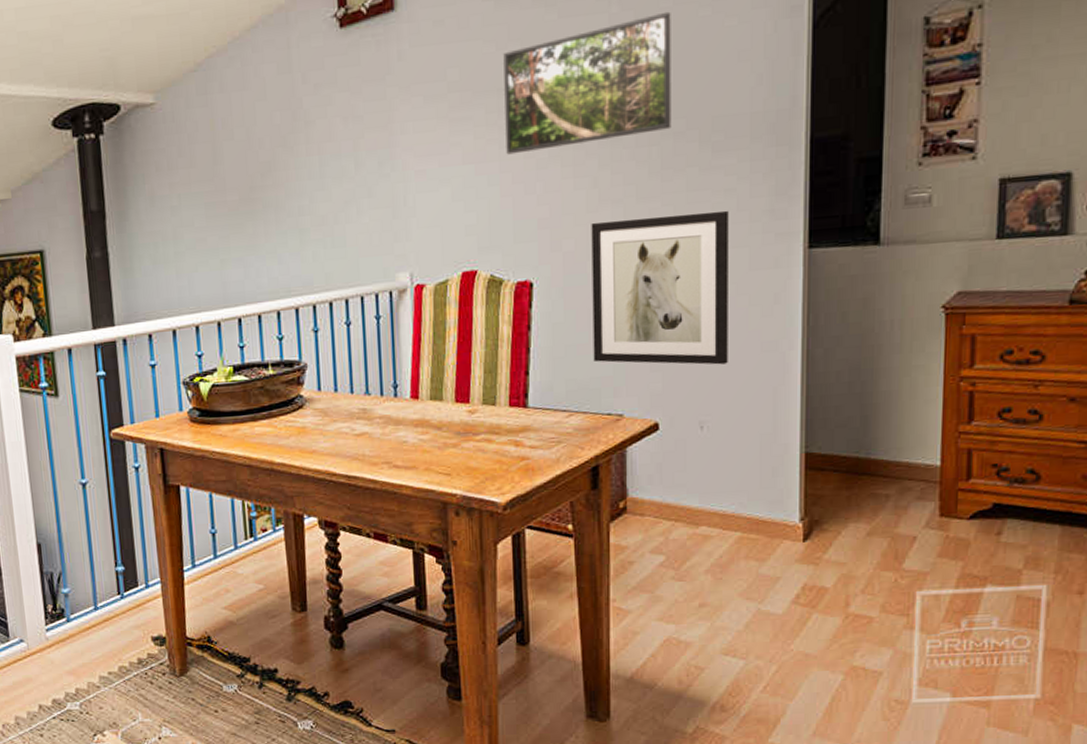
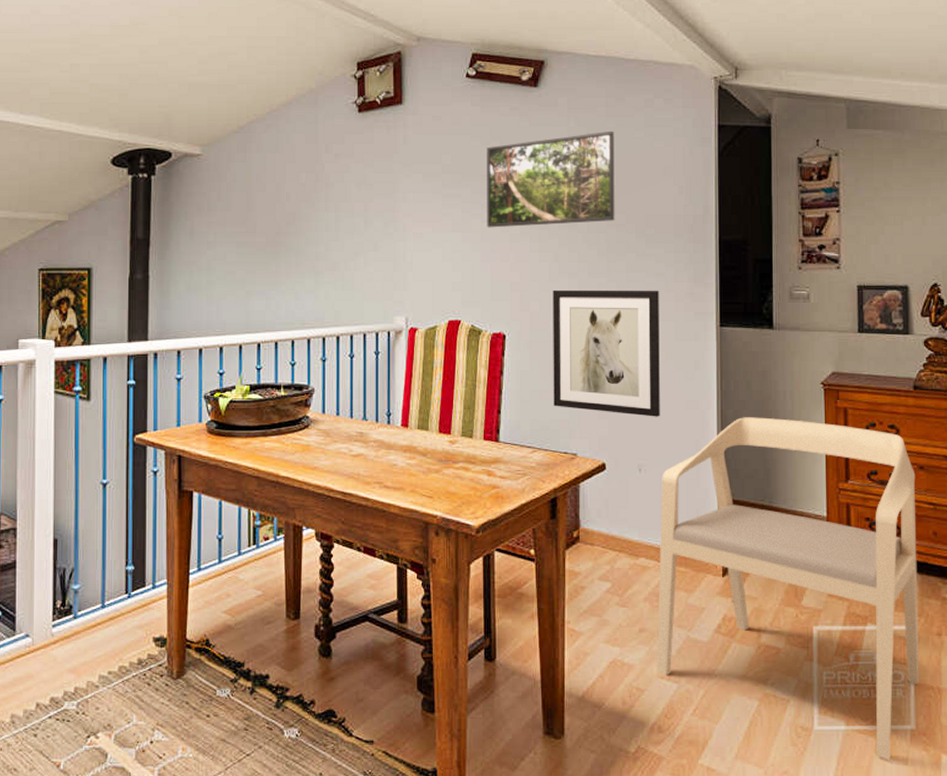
armchair: none [719,354,1064,733] -> present [656,417,919,761]

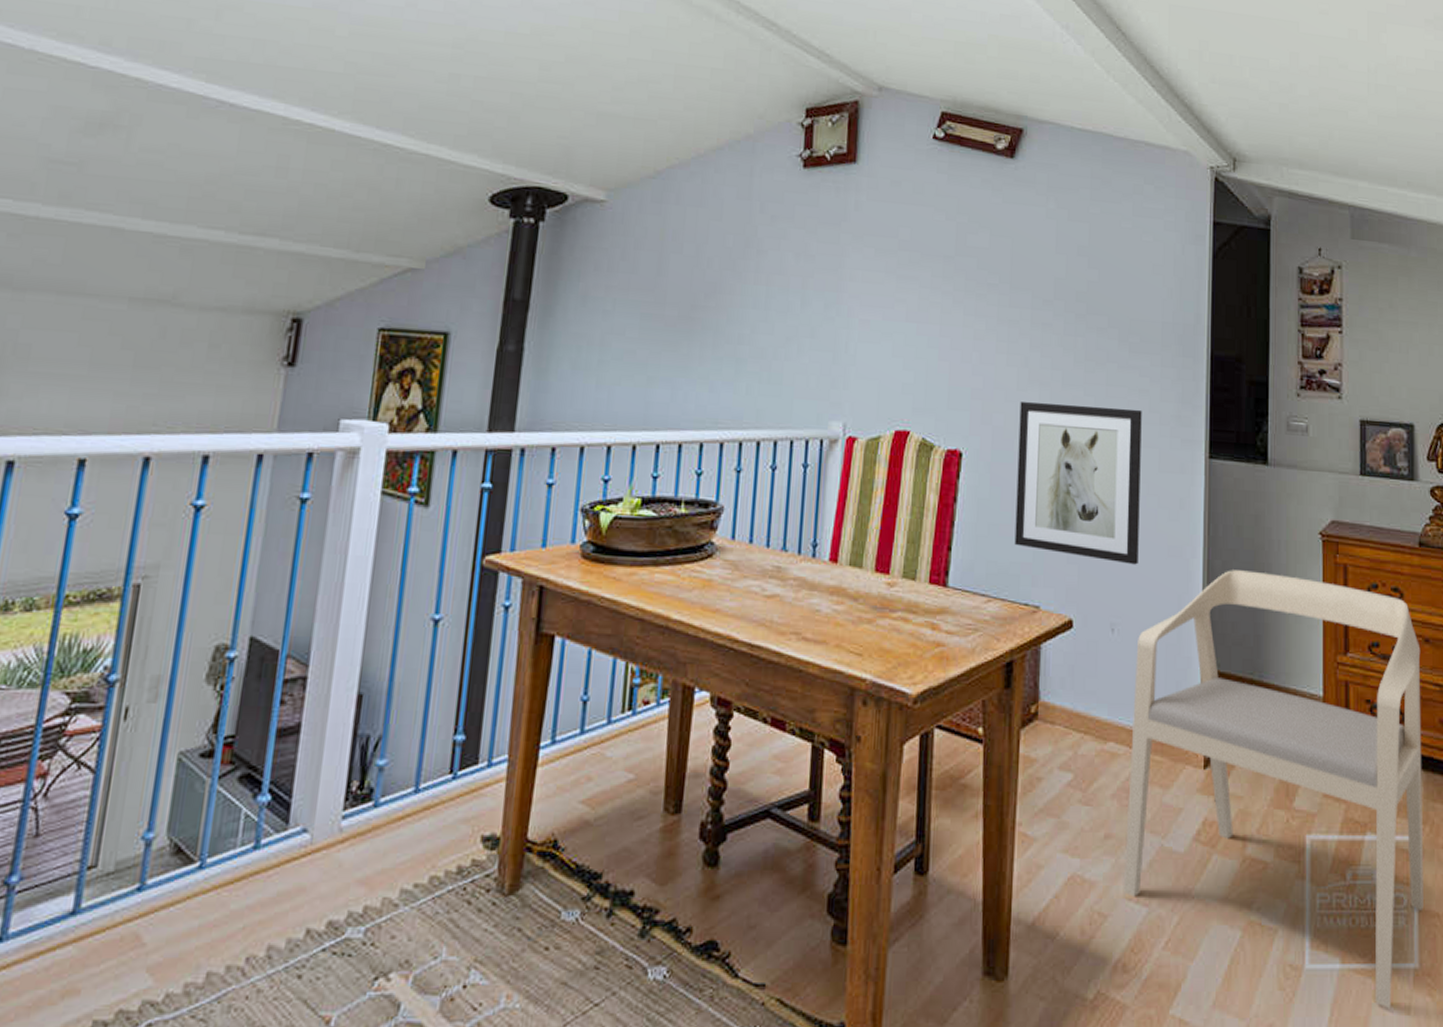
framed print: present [487,130,615,228] -> none [947,217,1099,324]

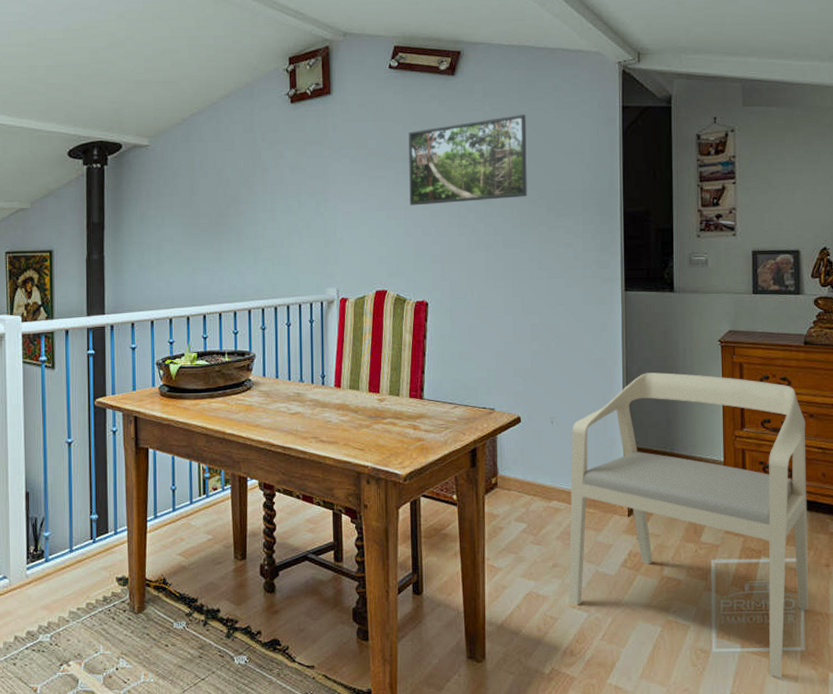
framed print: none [947,217,1099,324] -> present [409,114,527,206]
wall art: present [1014,402,1142,565] -> none [471,259,570,374]

